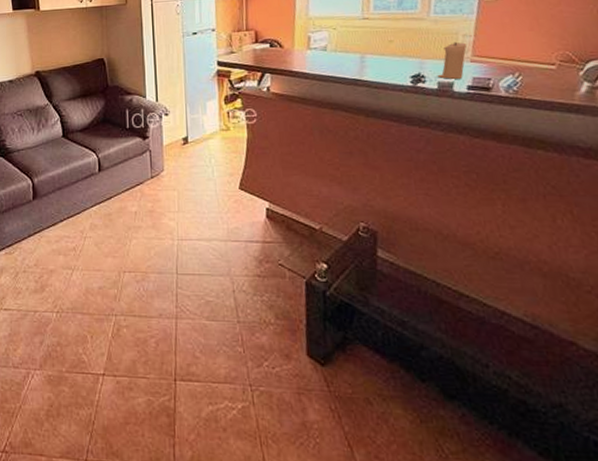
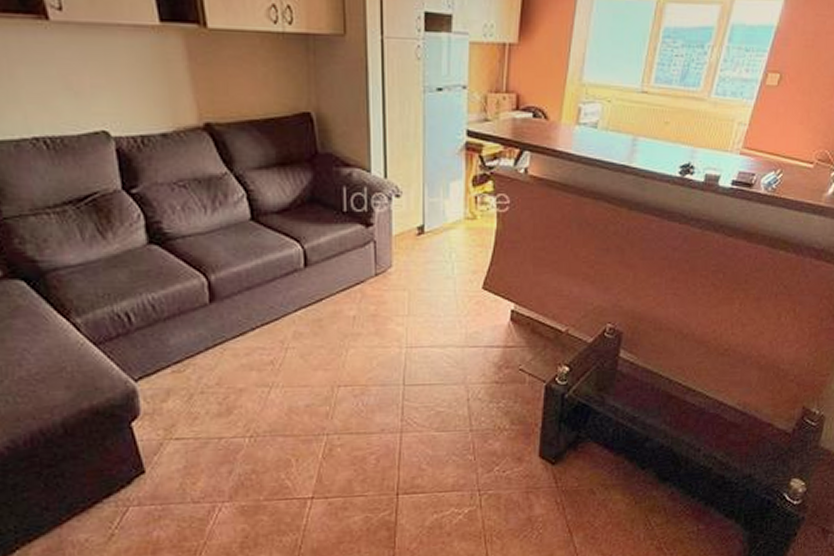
candle: present [437,41,468,80] -> none [706,130,741,174]

